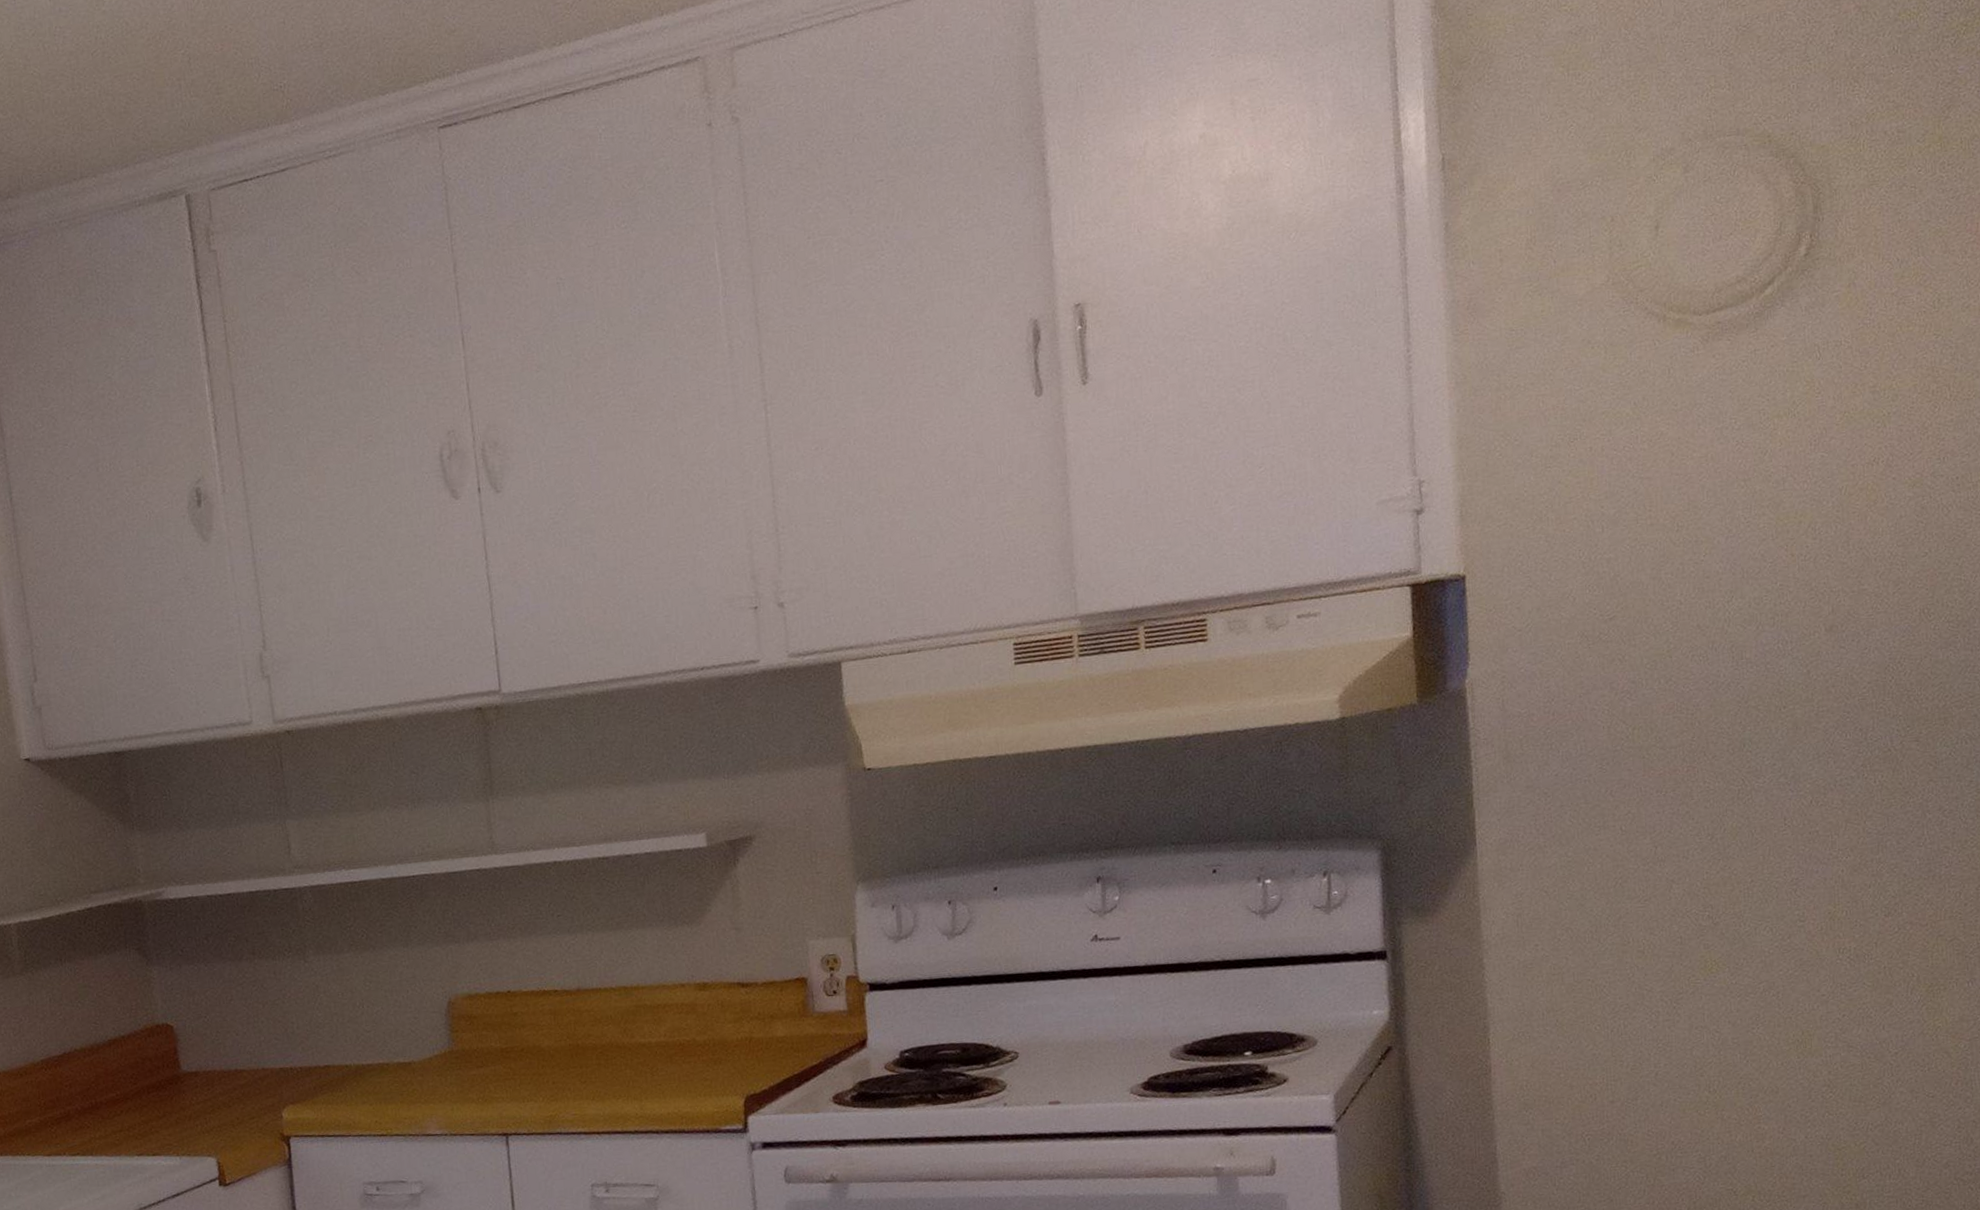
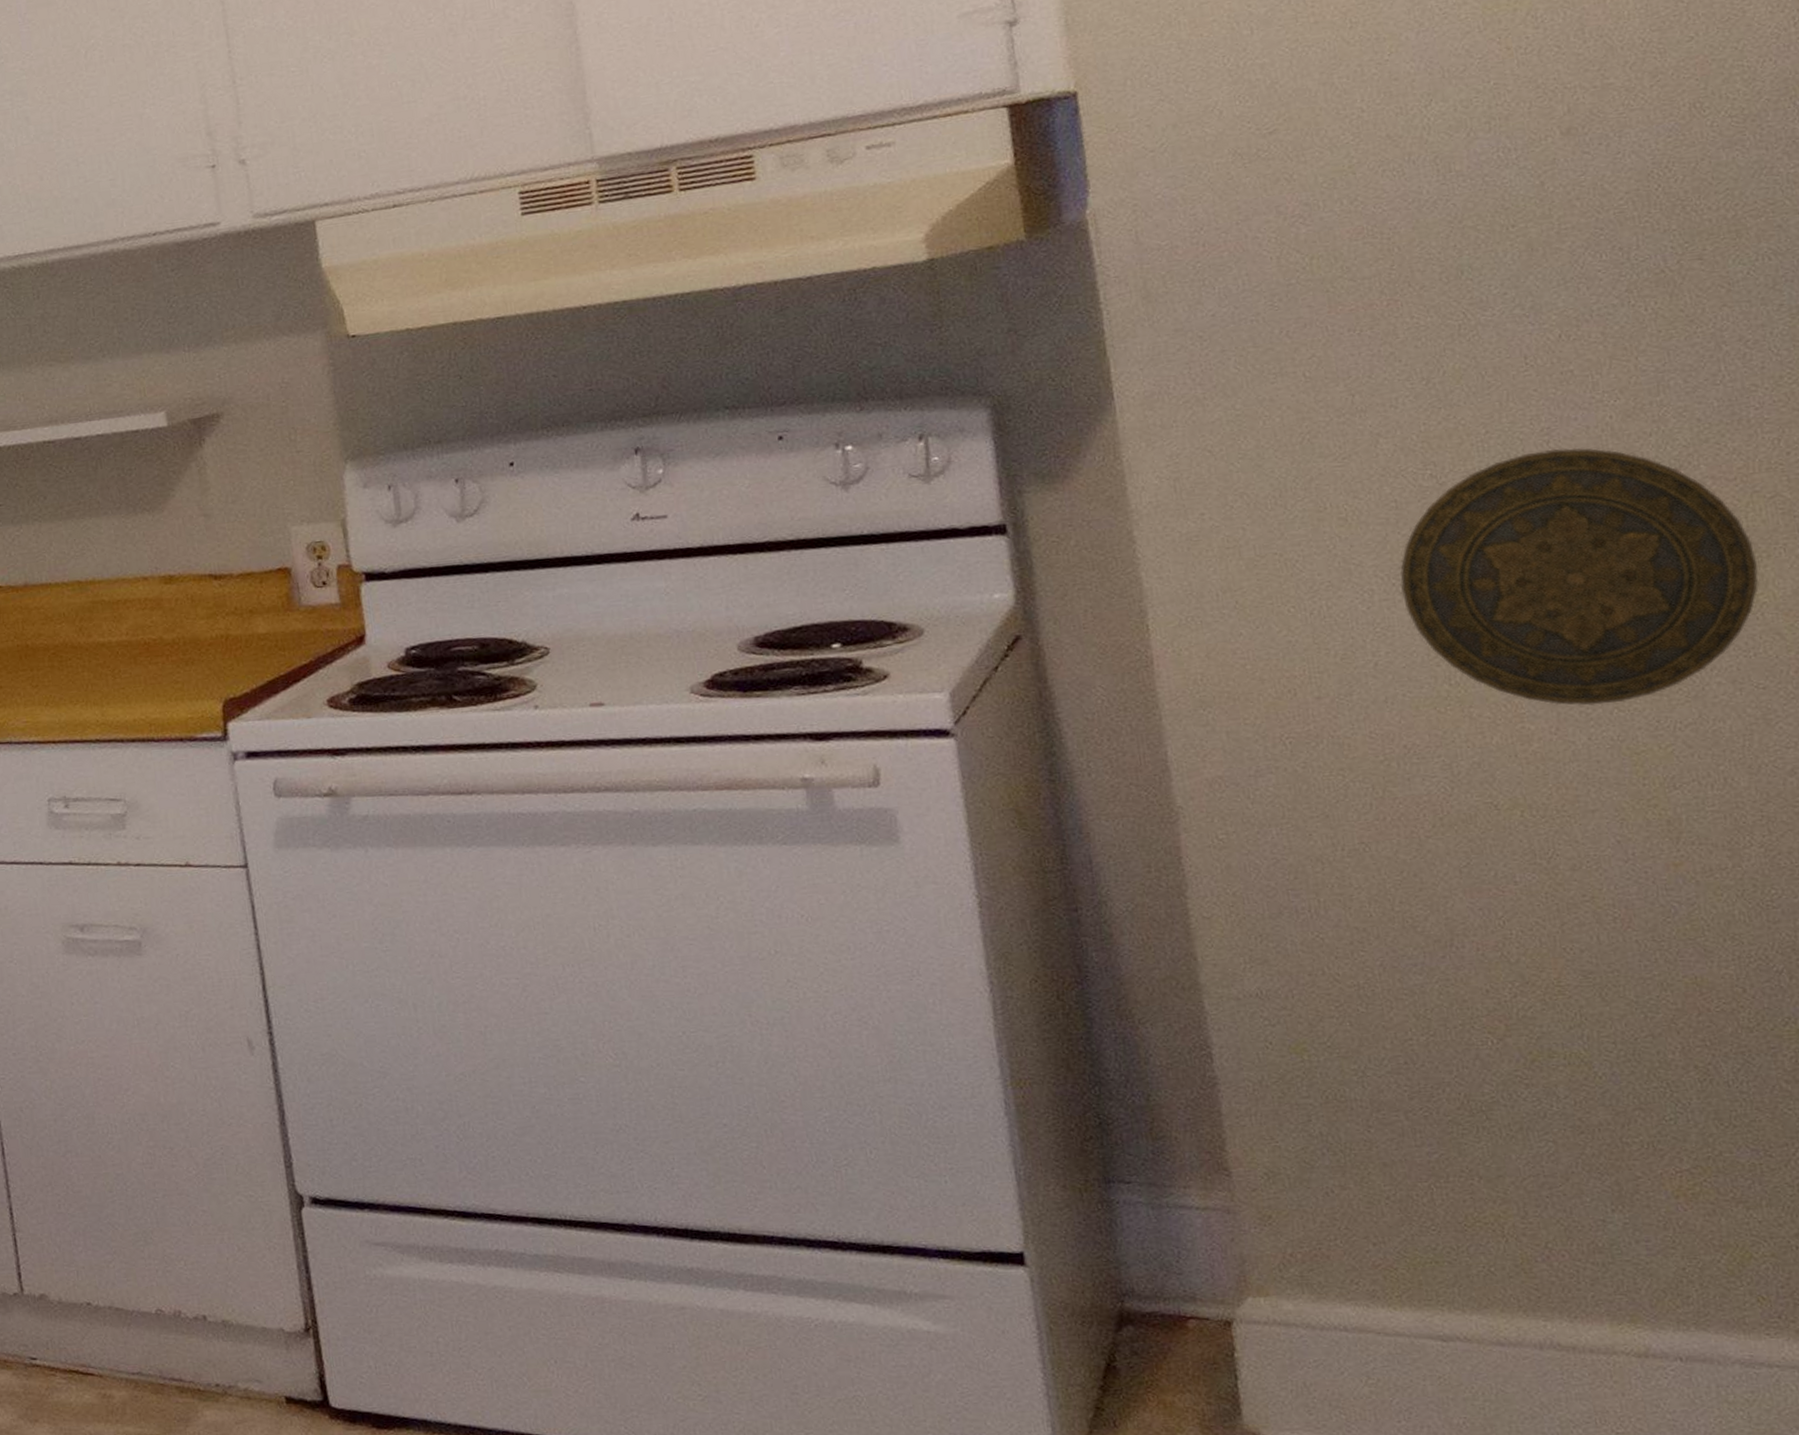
decorative plate: none [1679,896,1937,1110] -> present [1399,448,1759,706]

